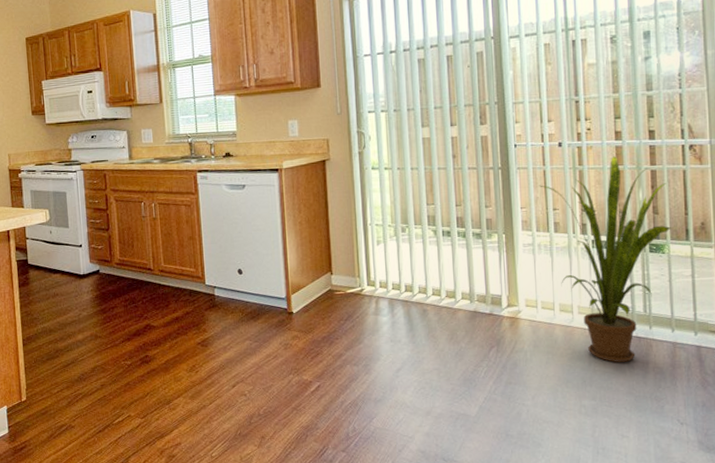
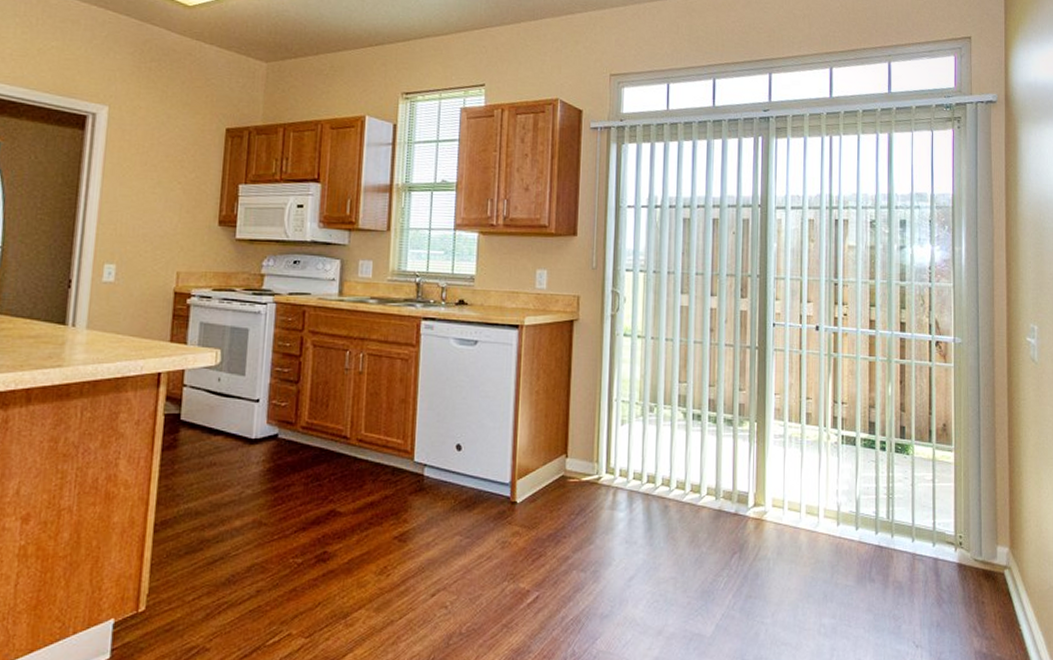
house plant: present [538,155,671,362] -> none [793,345,916,575]

